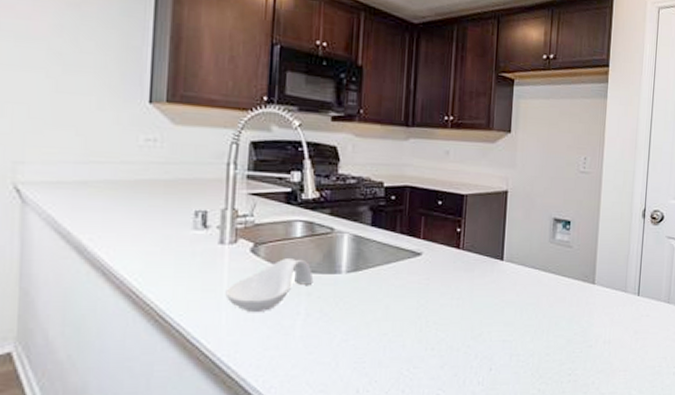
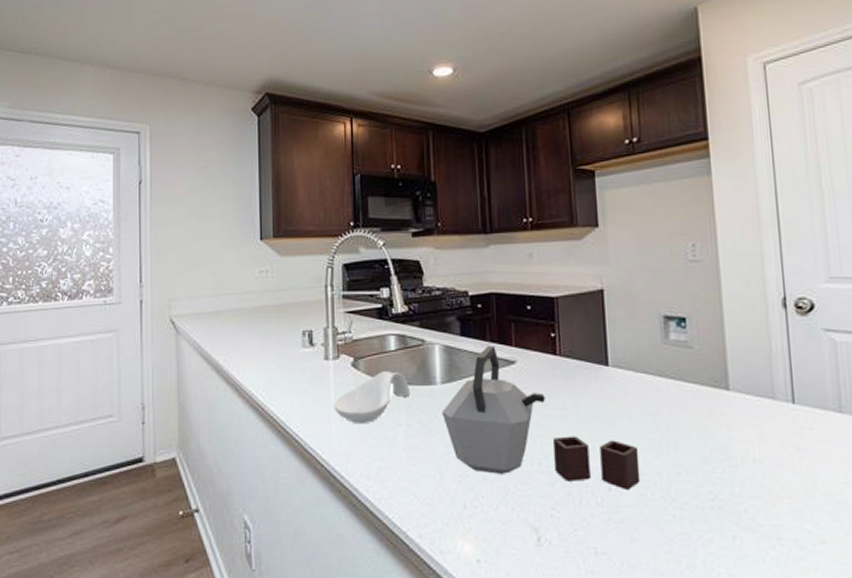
kettle: none [344,238,519,369] -> present [441,346,641,489]

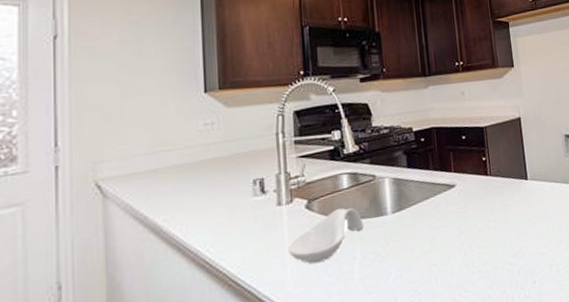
kettle: present [441,346,641,489] -> none [393,174,557,289]

